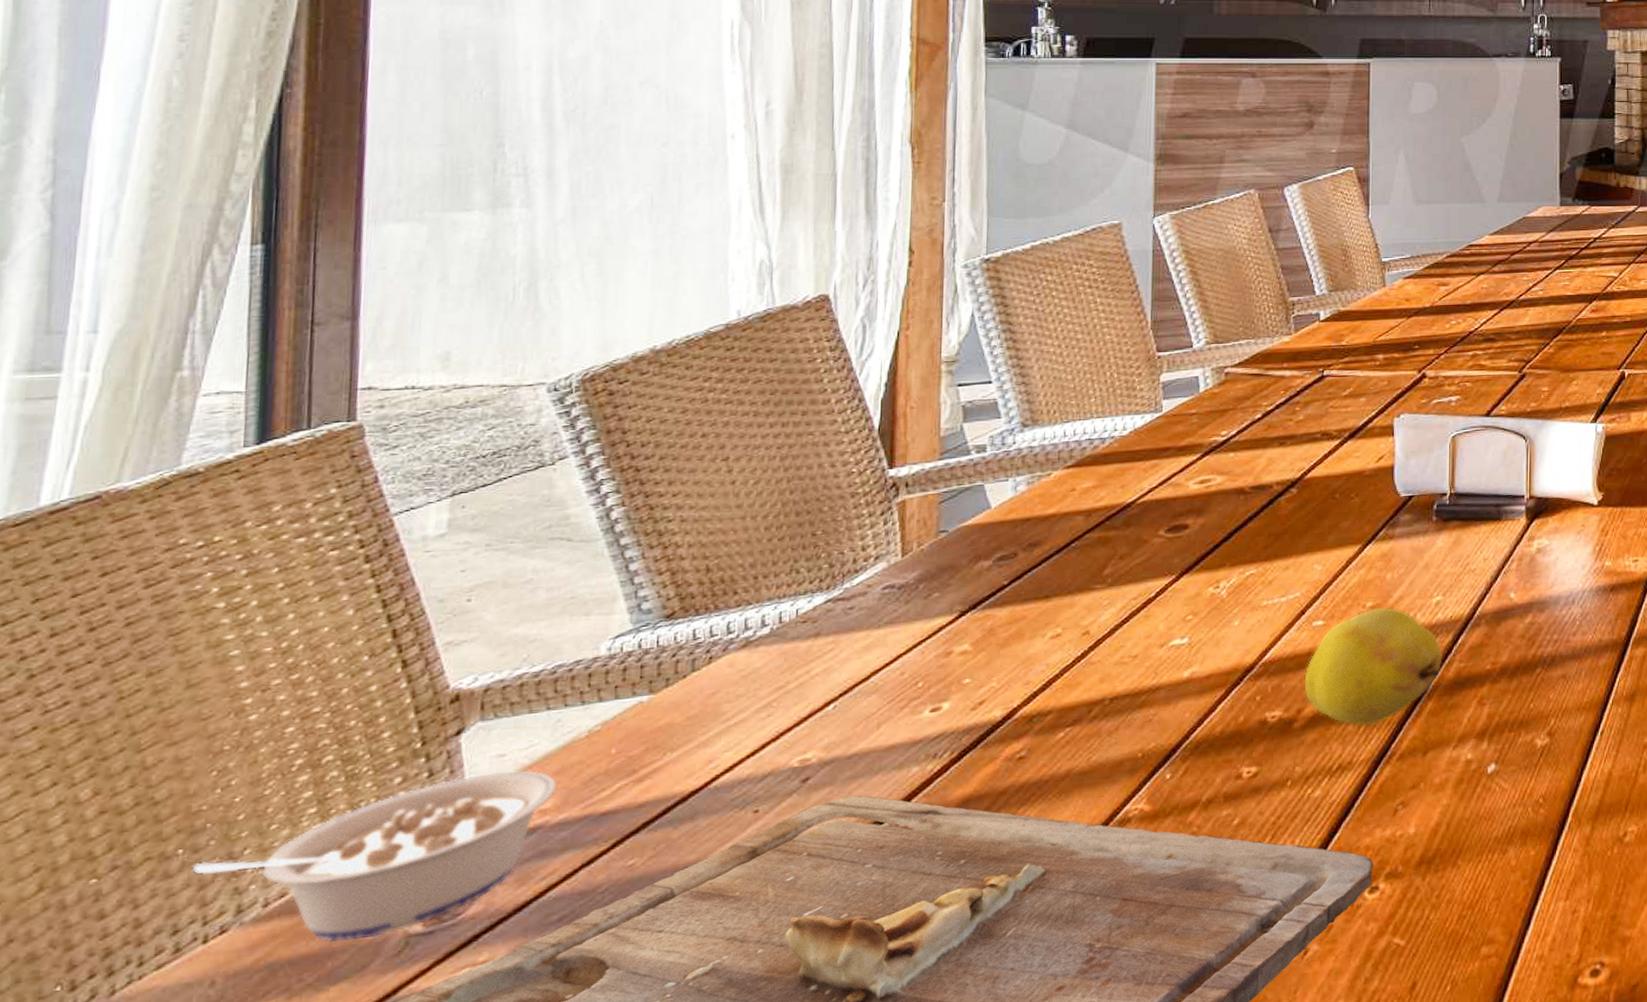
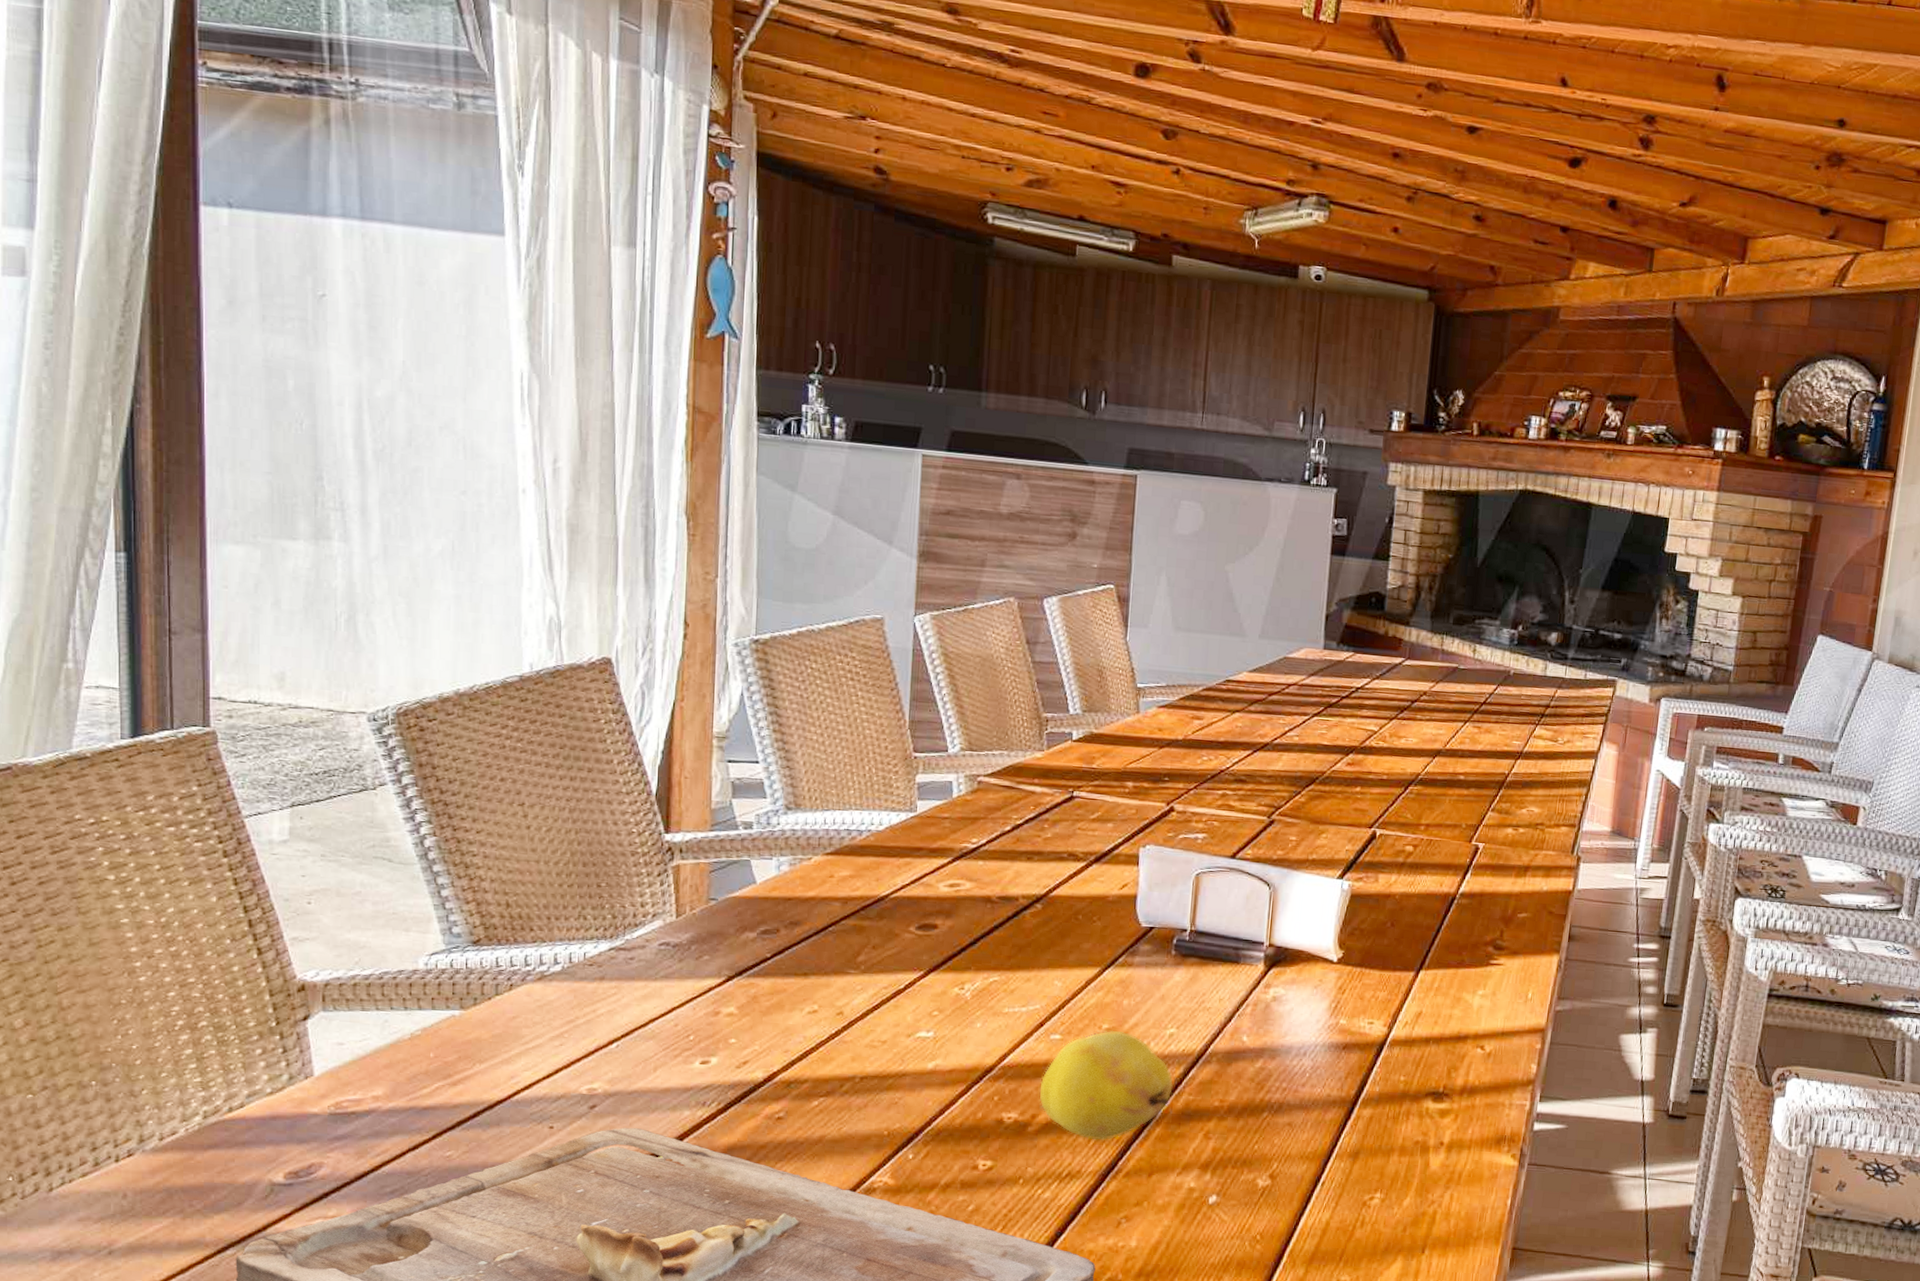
legume: present [191,769,558,943] -> none [103,1057,387,1181]

